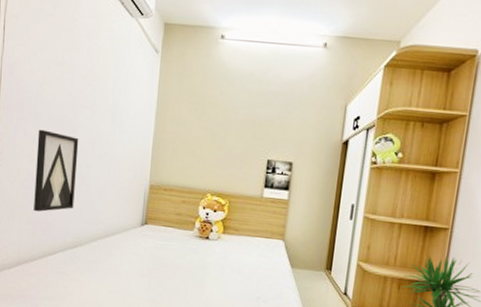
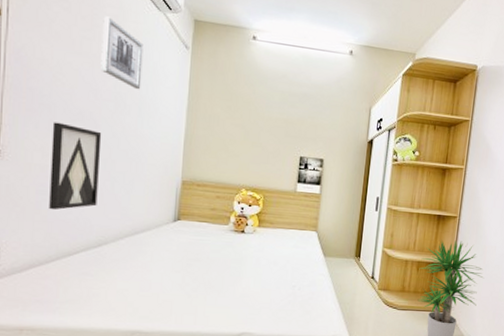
wall art: none [79,26,117,96] -> present [100,16,144,90]

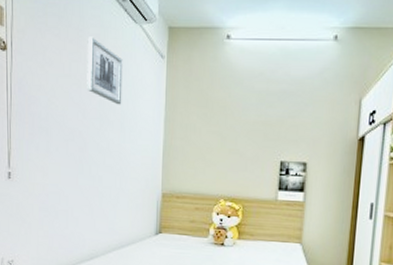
wall art: present [49,122,102,210] -> none [49,143,90,226]

